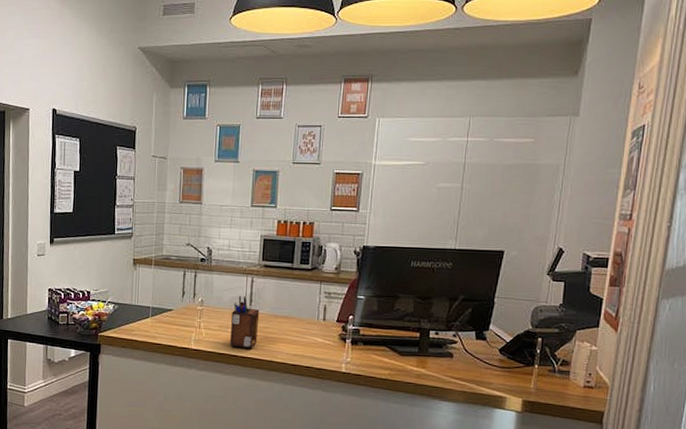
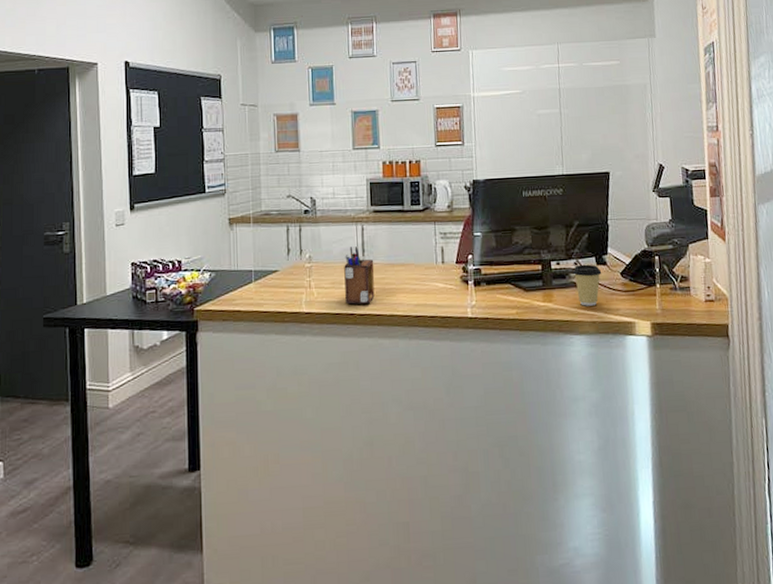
coffee cup: none [450,337,480,377] -> present [572,264,602,306]

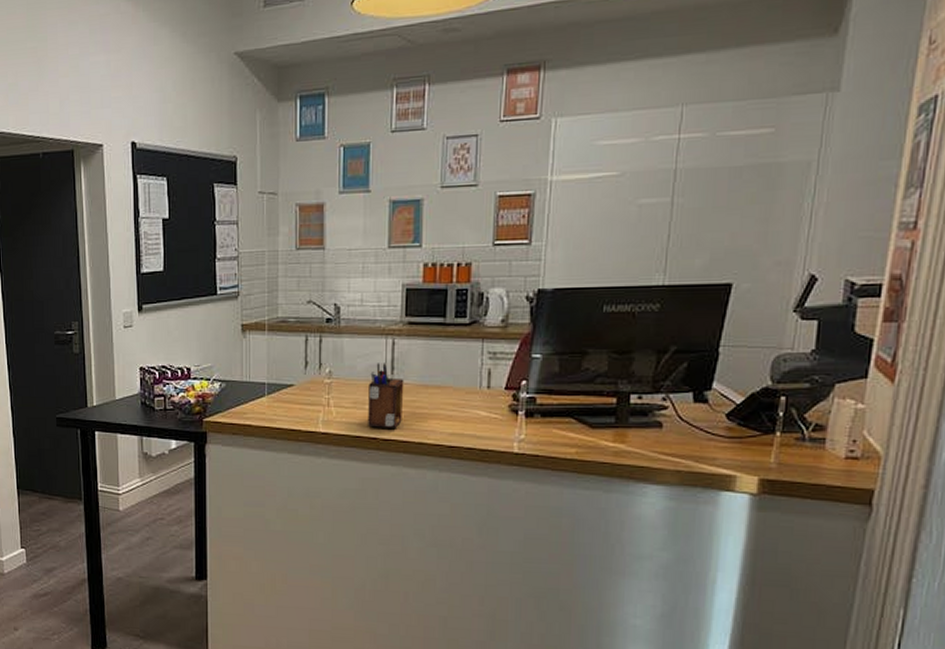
coffee cup: present [572,264,602,306] -> none [658,400,700,452]

